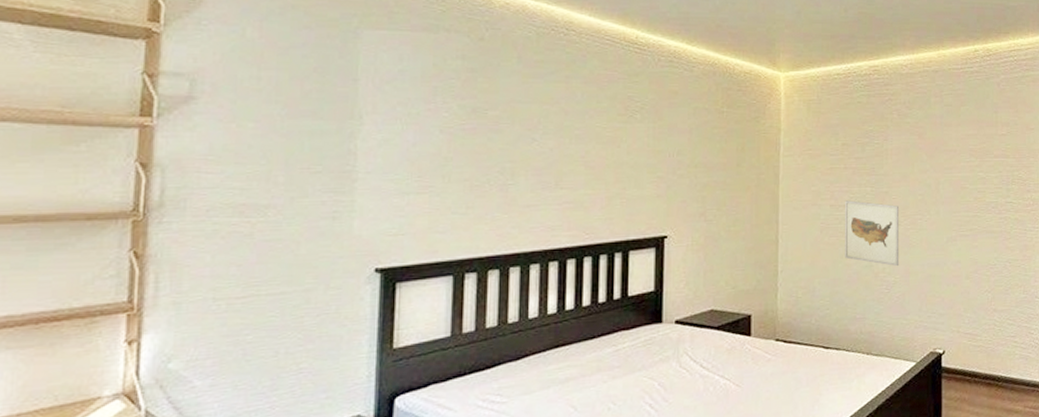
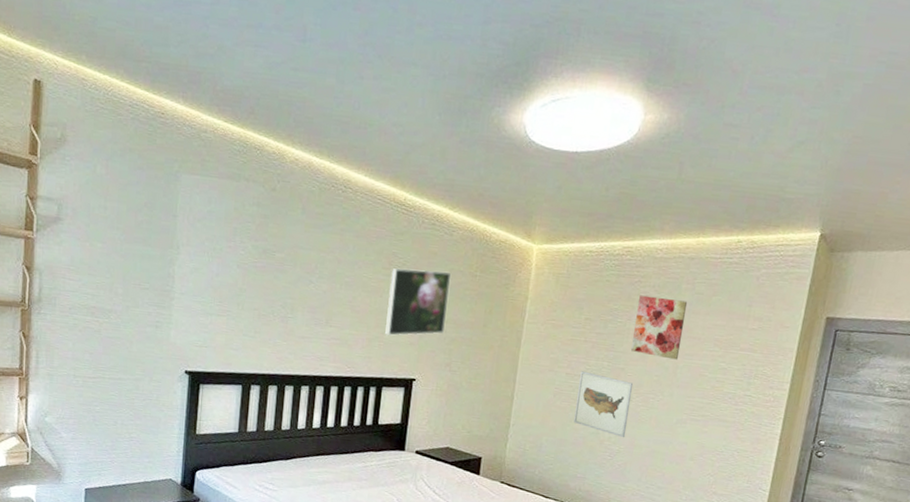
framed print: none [627,111,696,191] -> present [385,268,452,336]
wall art: none [892,113,939,176] -> present [631,295,688,360]

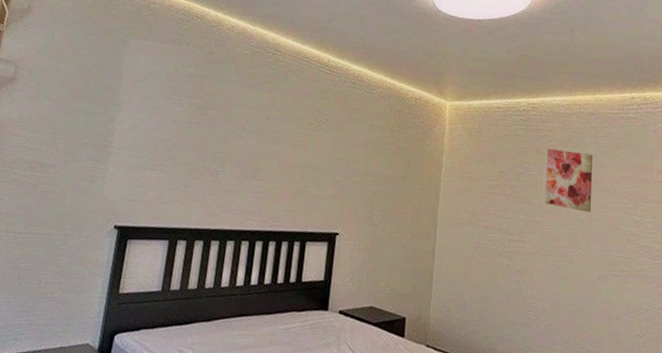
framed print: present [385,268,452,336] -> none [309,124,372,190]
wall art: present [574,371,633,438] -> none [496,224,550,296]

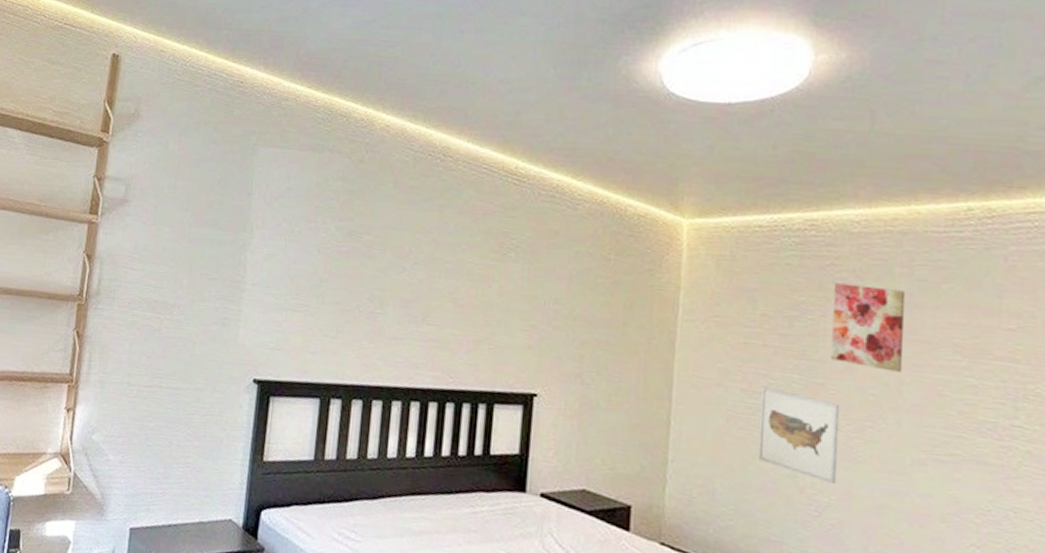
wall art: none [496,224,550,296] -> present [758,386,839,485]

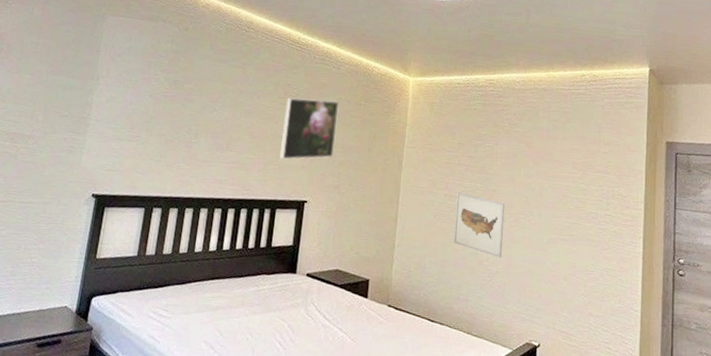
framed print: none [496,251,578,337] -> present [280,98,339,160]
wall art: present [831,282,906,373] -> none [501,122,546,182]

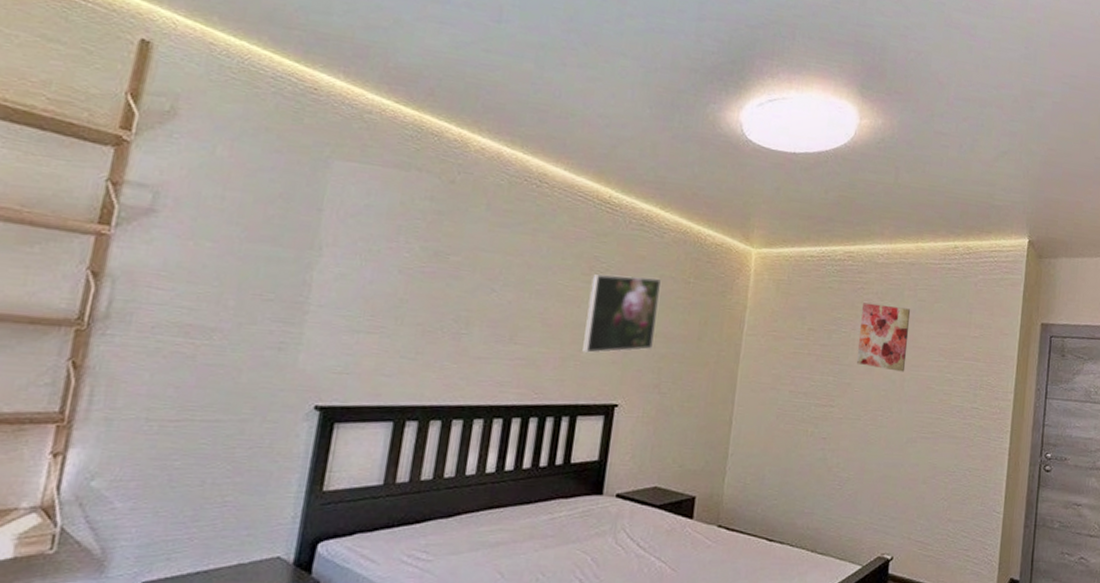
wall art: present [454,192,504,259] -> none [799,388,860,463]
wall art: none [501,122,546,182] -> present [857,302,911,372]

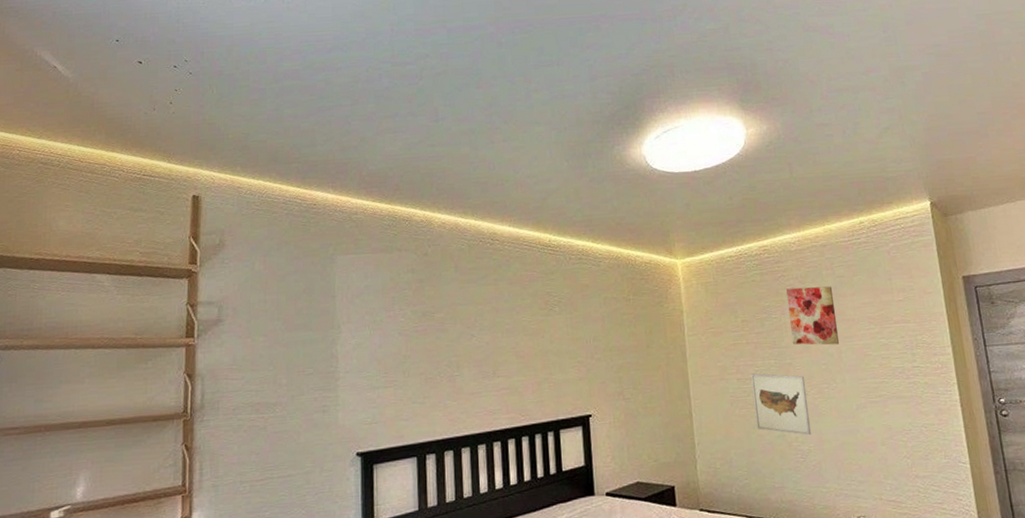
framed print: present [582,274,662,354] -> none [549,300,610,376]
wall art: none [799,388,860,463] -> present [751,373,812,436]

